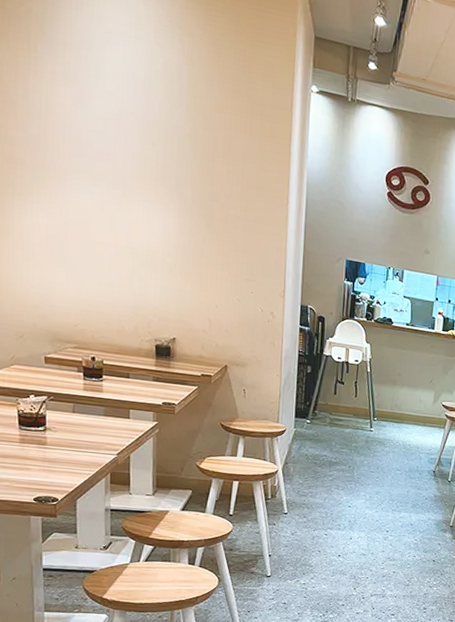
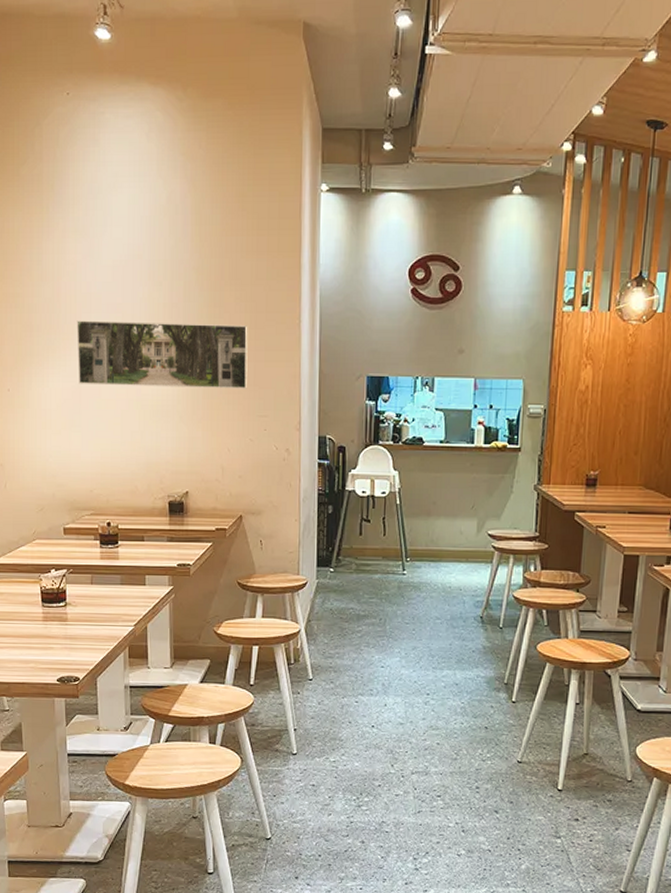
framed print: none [64,162,239,254] -> present [76,320,248,389]

